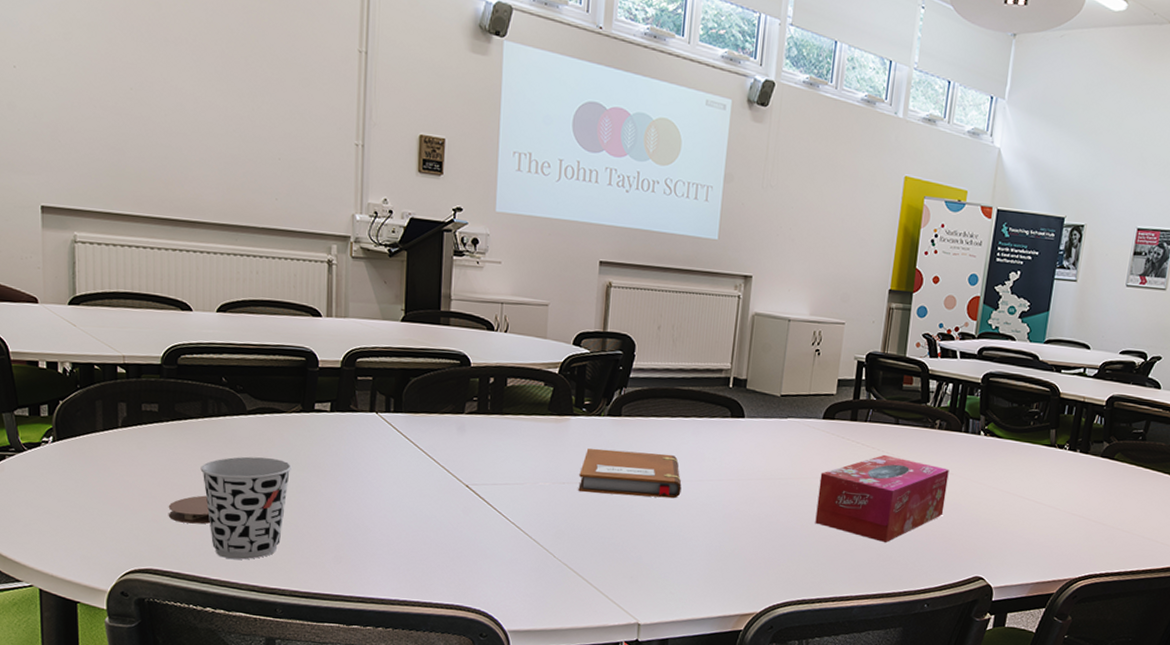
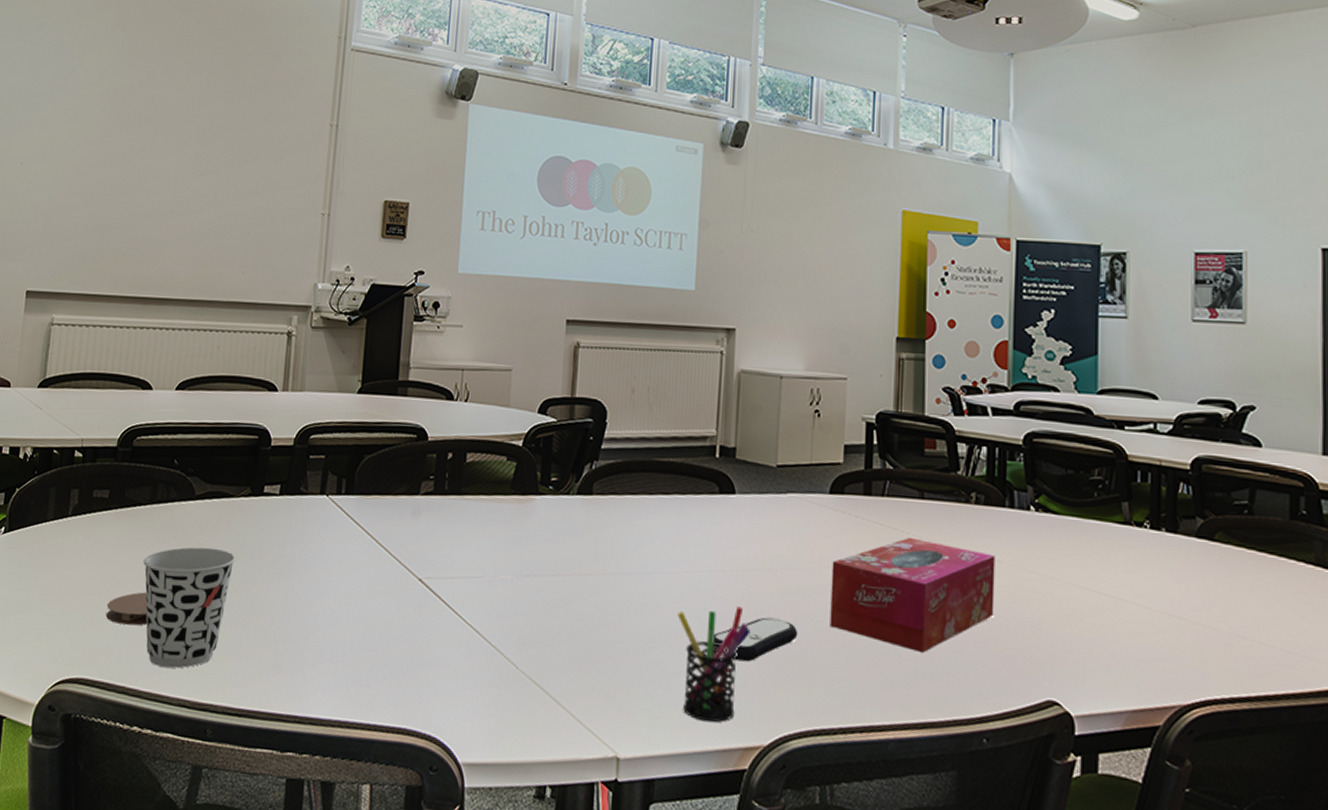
notebook: present [578,448,682,499] -> none [544,533,665,595]
pen holder: none [691,508,751,596] -> present [677,606,751,723]
remote control: none [720,516,790,551] -> present [714,617,798,662]

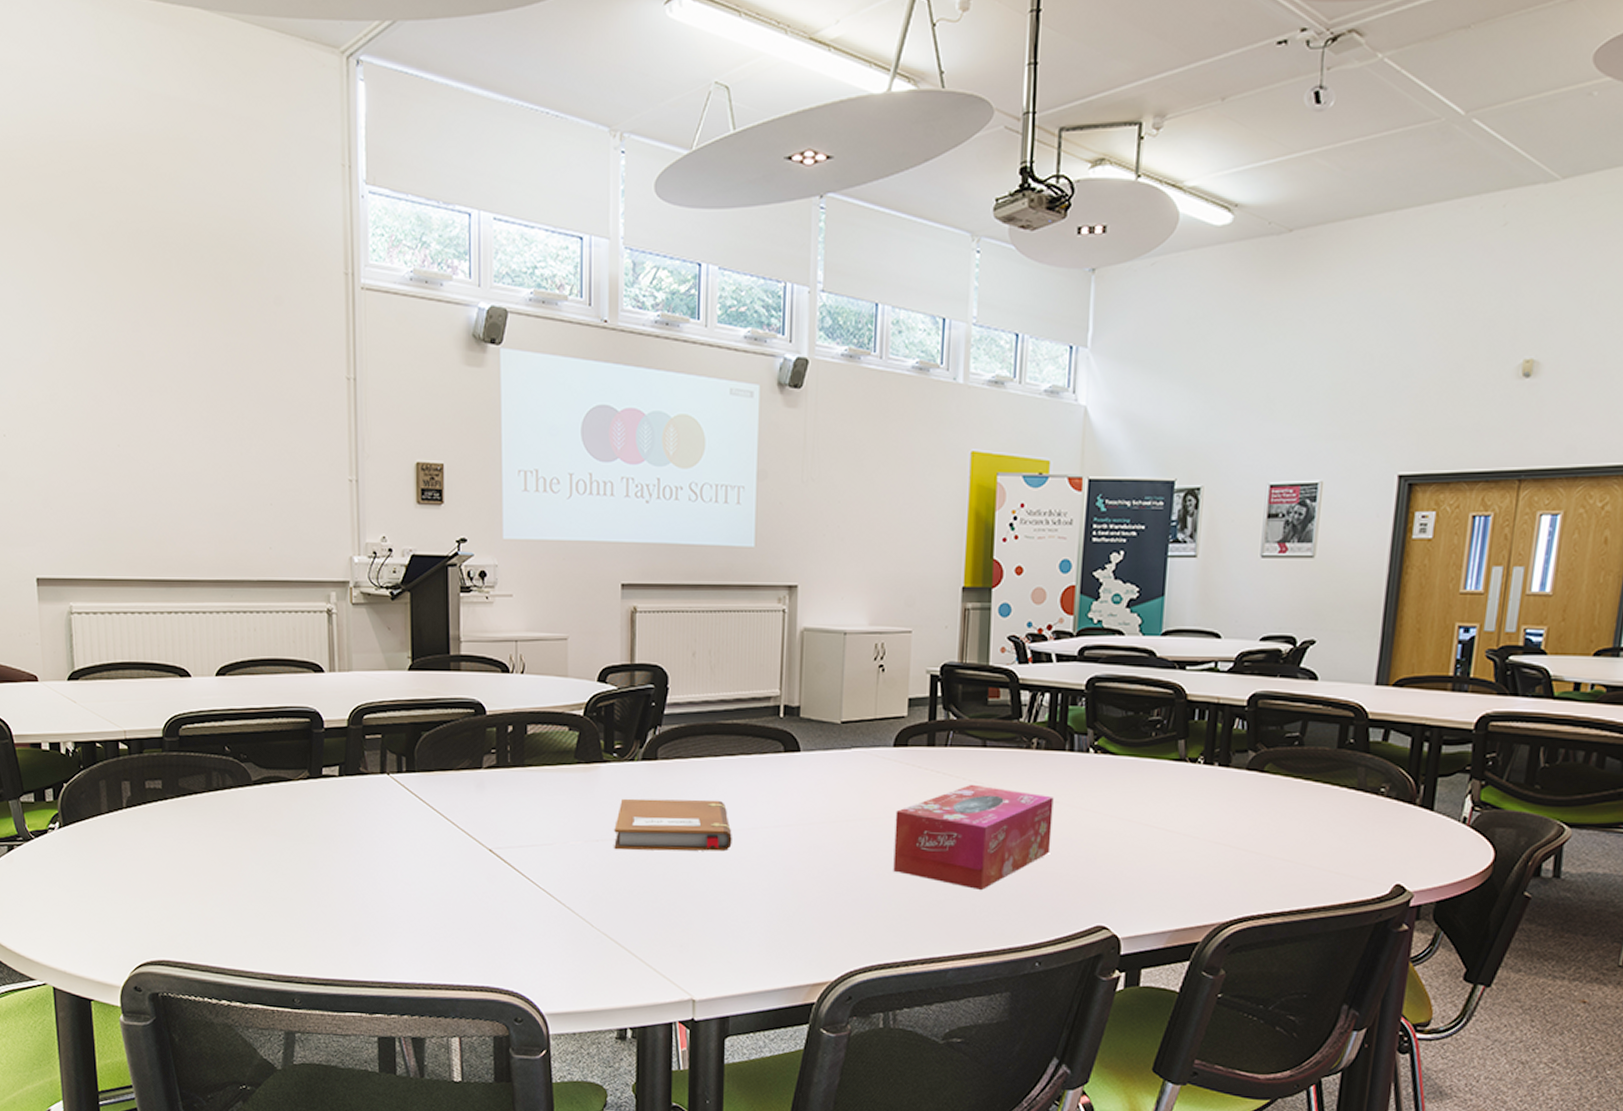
coaster: present [105,592,148,626] -> none [177,877,222,909]
cup: present [143,547,236,669] -> none [208,831,303,946]
notebook: none [544,533,665,595] -> present [614,798,732,852]
pen holder: present [677,606,751,723] -> none [746,858,817,964]
remote control: present [714,617,798,662] -> none [782,866,863,908]

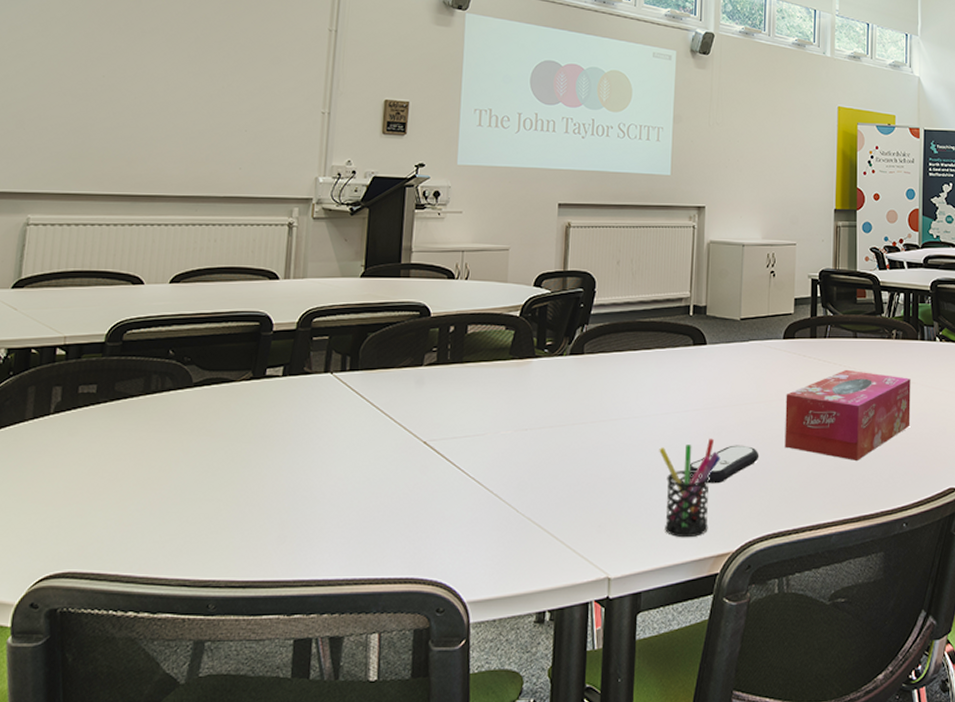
notebook: present [614,798,732,852] -> none [541,389,648,437]
pen holder: none [746,858,817,964] -> present [659,438,721,538]
remote control: none [782,866,863,908] -> present [690,445,760,484]

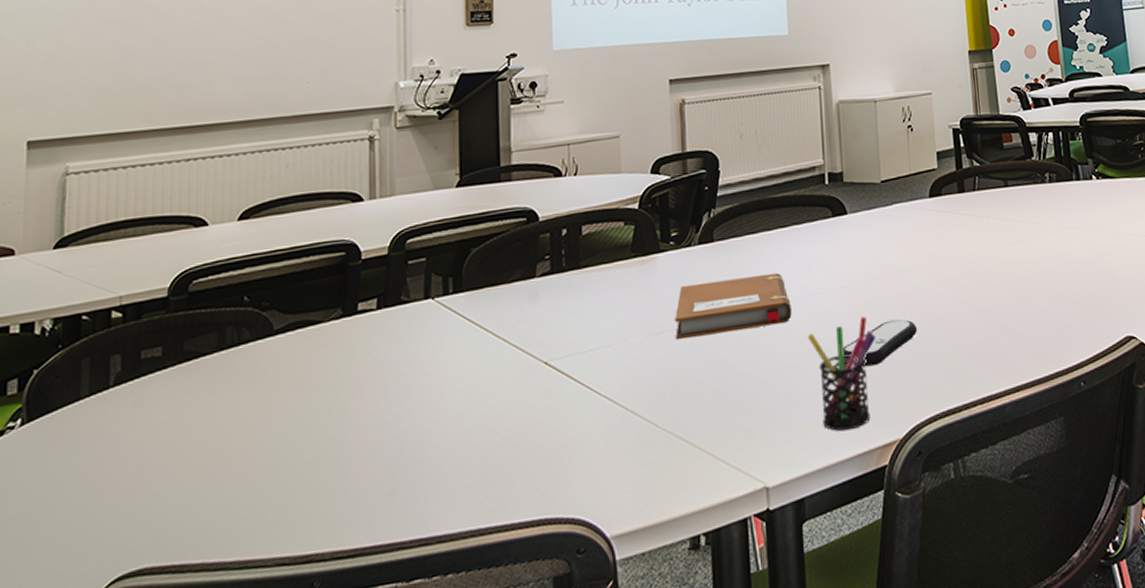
notebook: none [541,389,648,437] -> present [675,272,792,339]
tissue box: present [785,369,911,460] -> none [939,222,1076,321]

